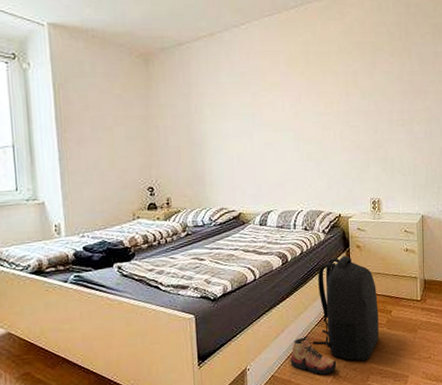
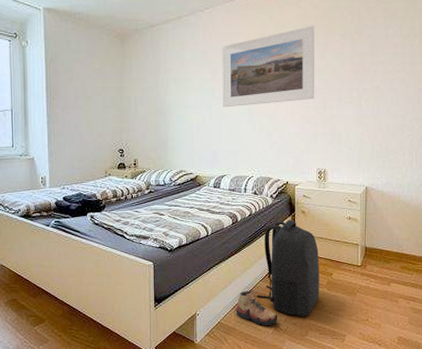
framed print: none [261,42,365,135] -> present [222,25,315,108]

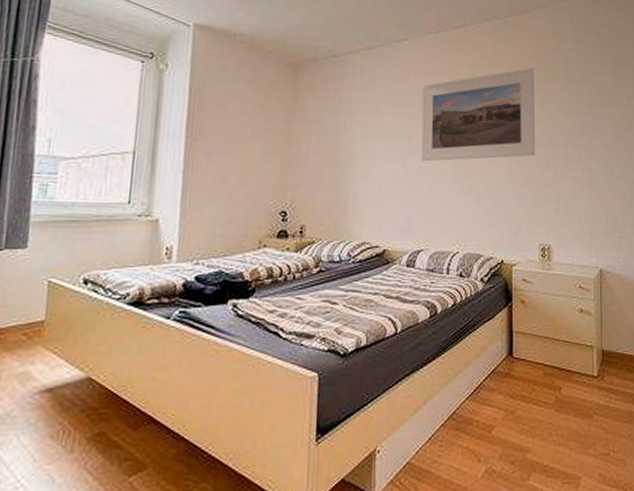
shoe: present [236,290,278,326] -> none [432,413,490,467]
backpack: present [257,220,320,317] -> none [461,312,545,452]

